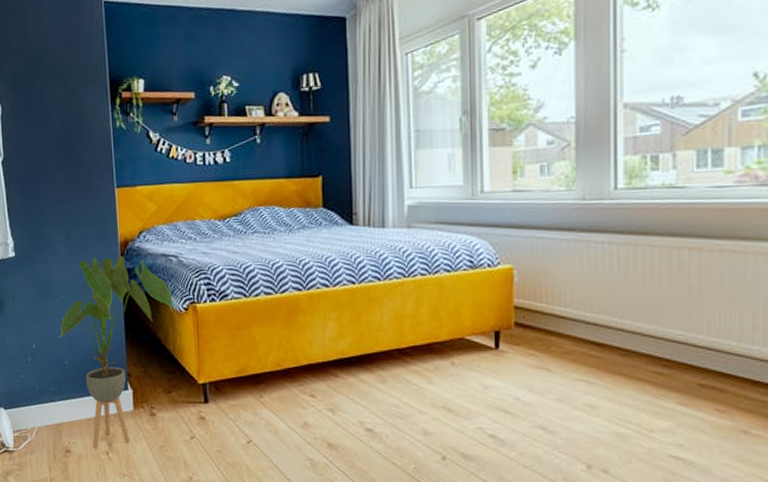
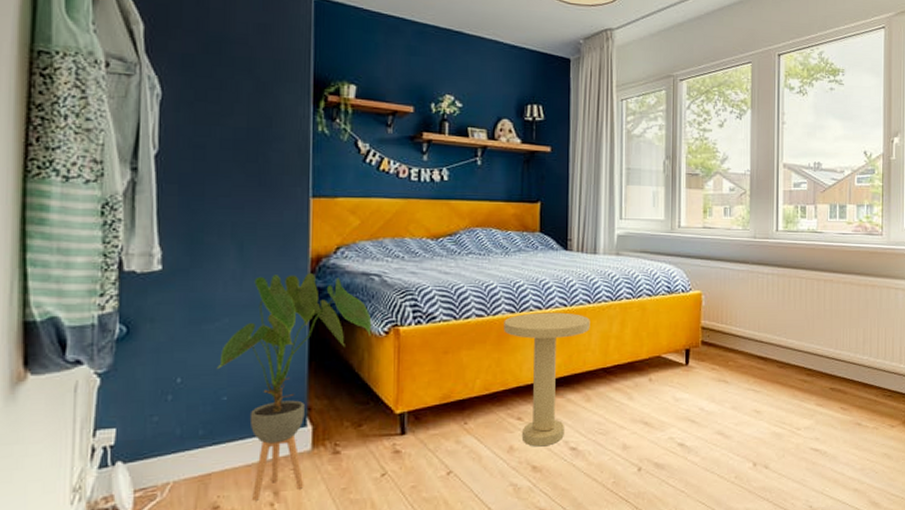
side table: none [292,290,381,425] -> present [504,312,590,447]

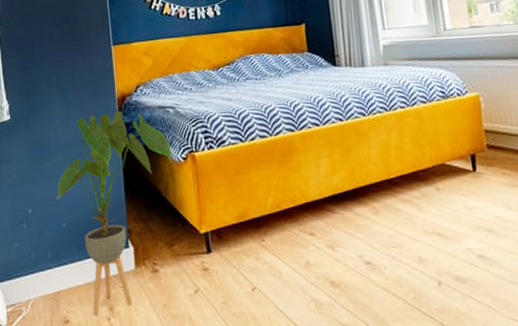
side table: present [504,312,590,447] -> none [285,127,369,262]

